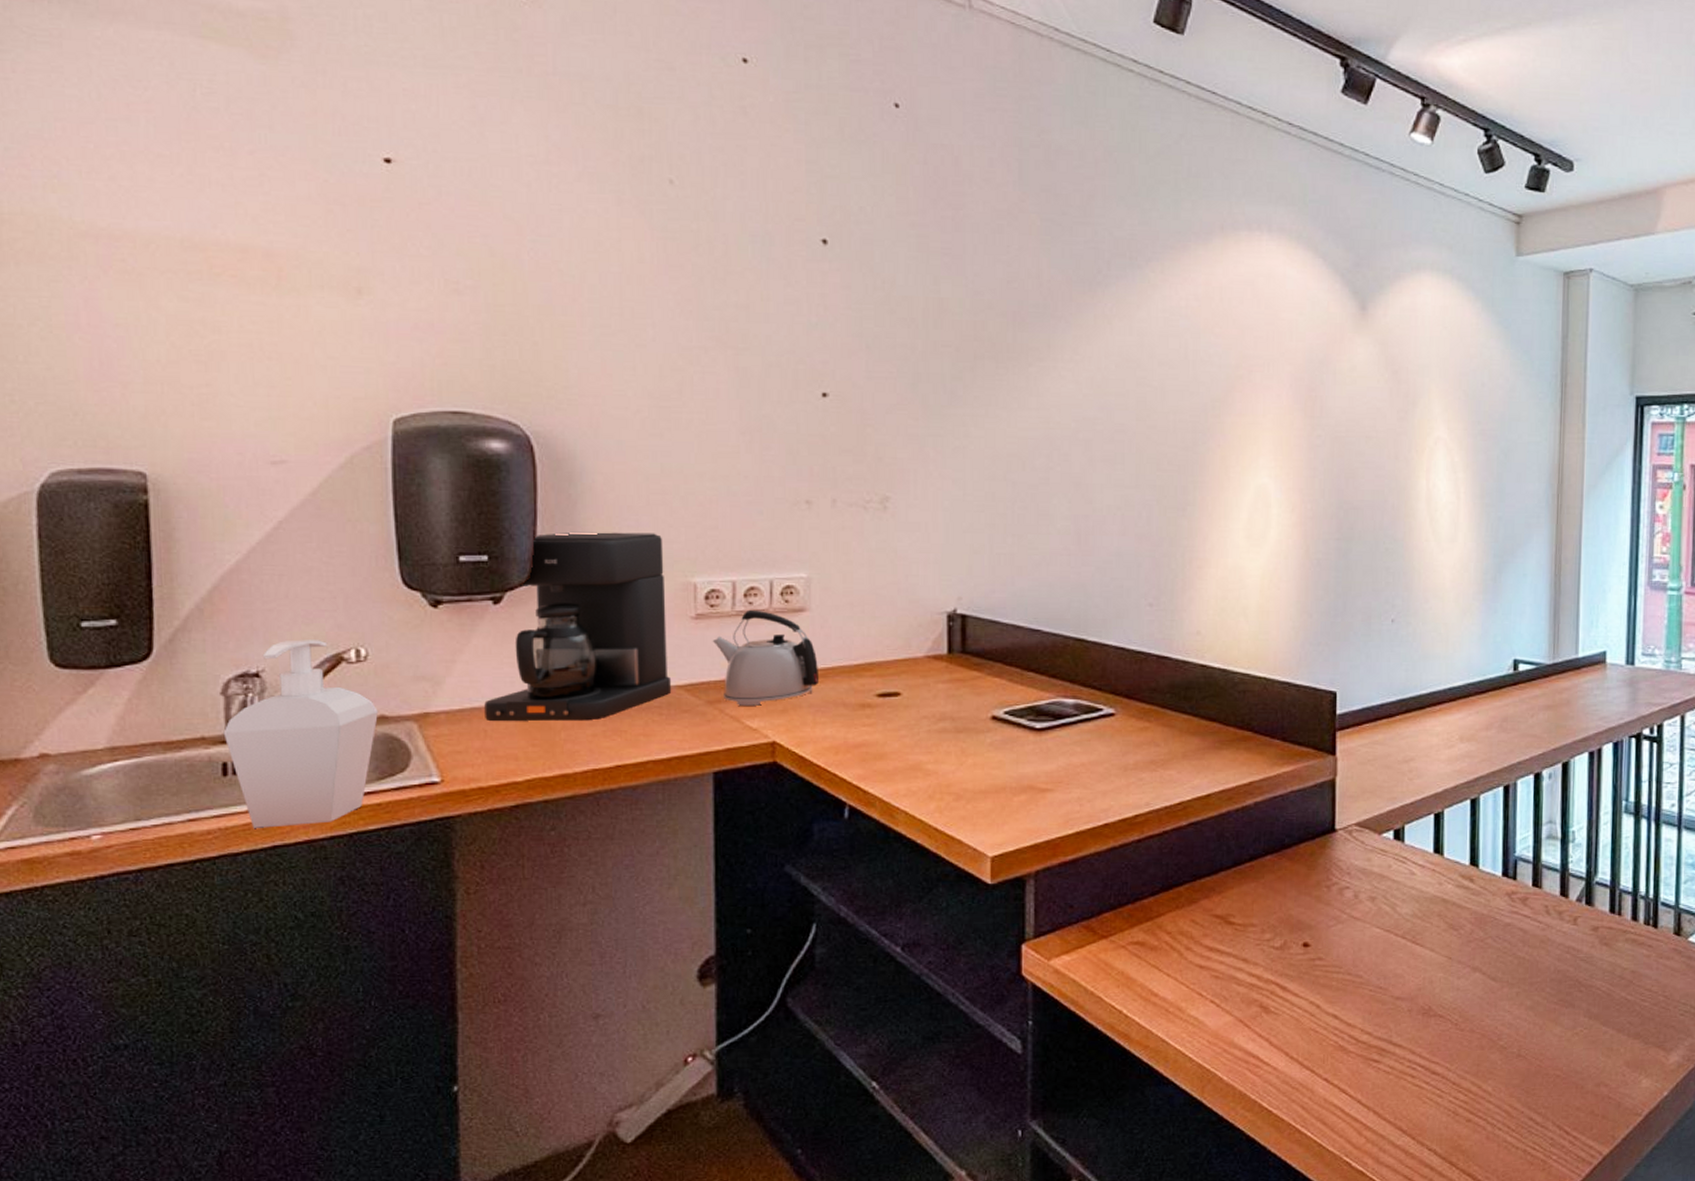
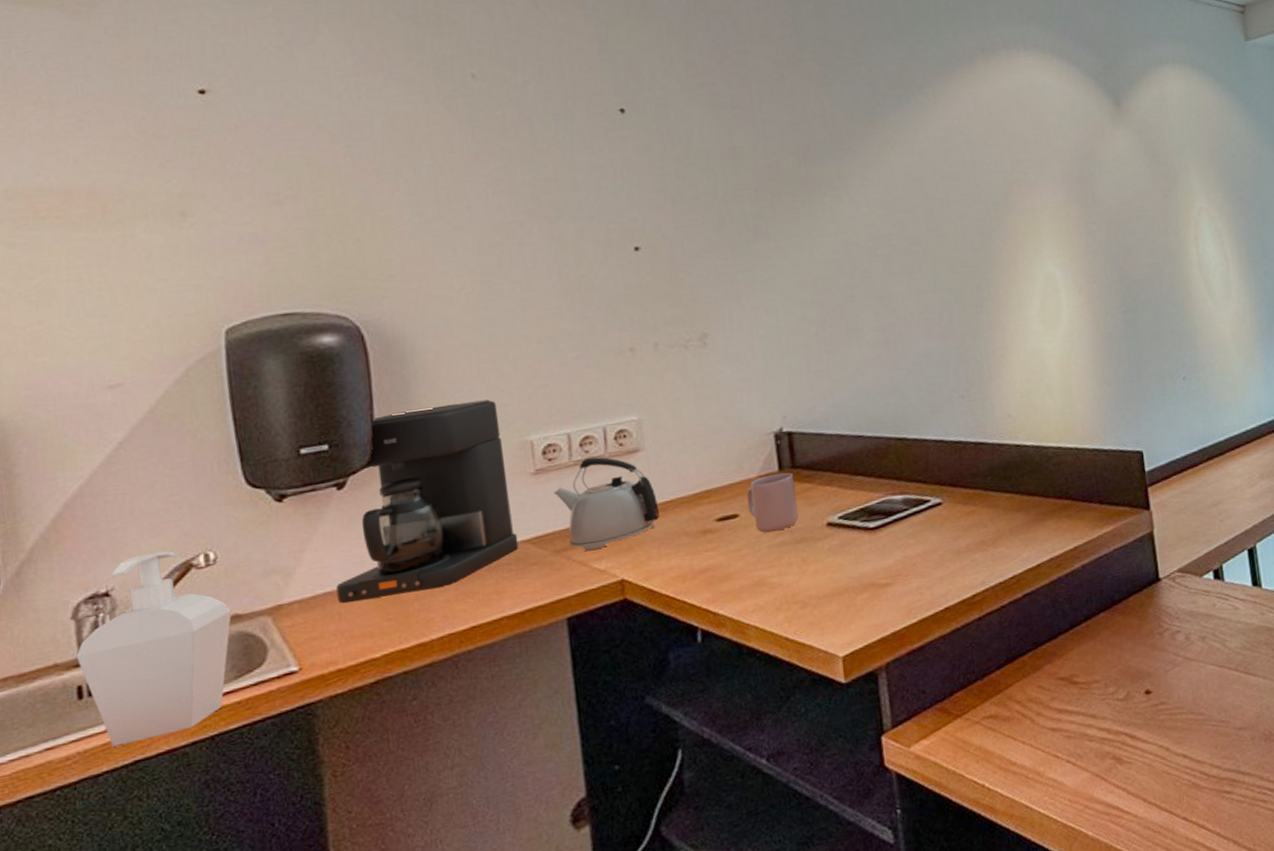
cup: none [911,656,963,717] -> present [746,472,799,533]

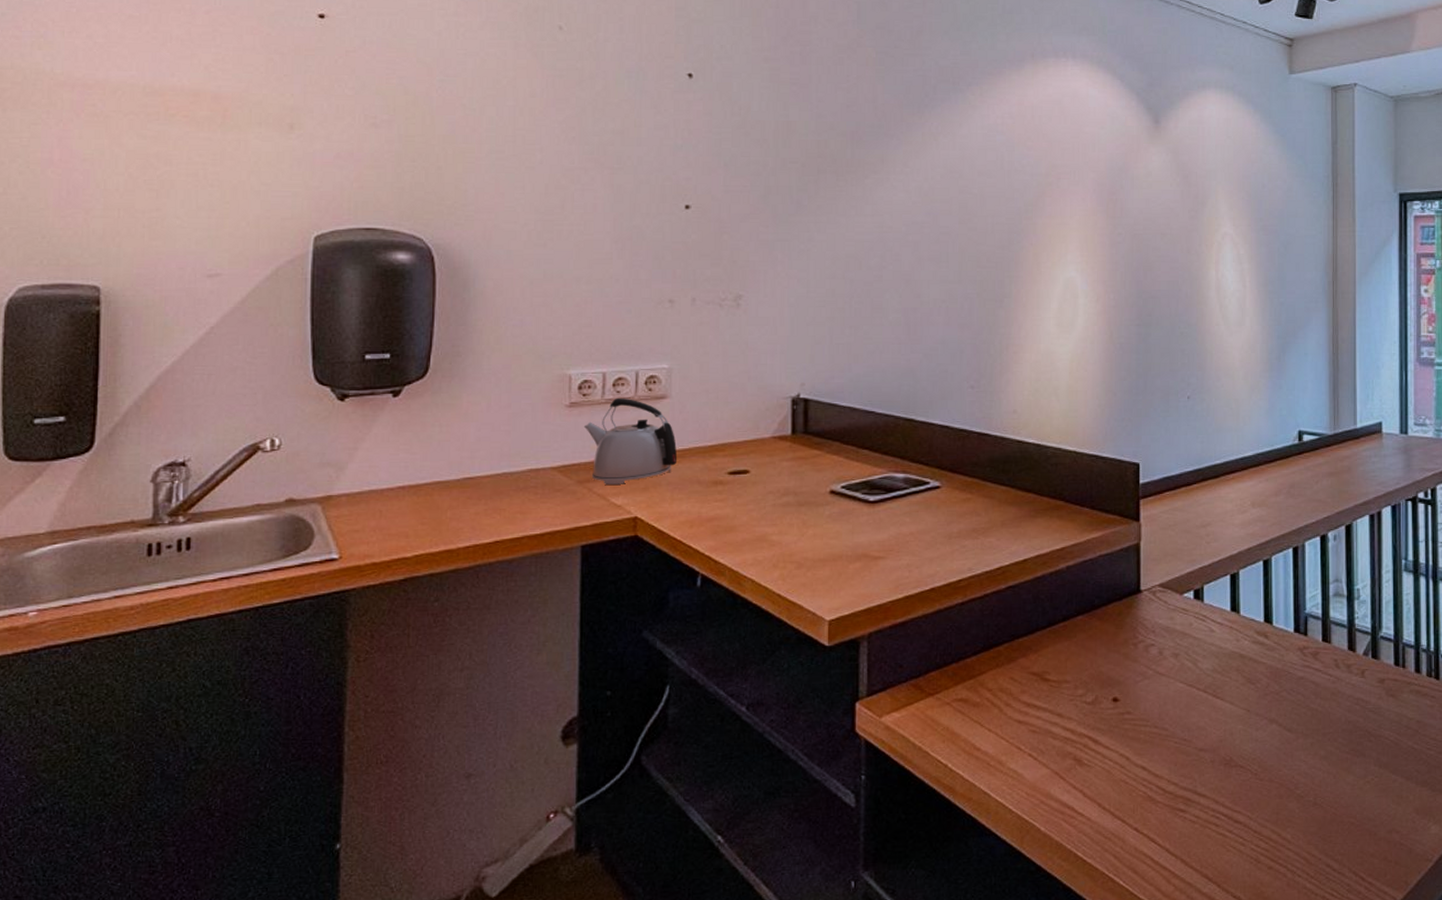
soap bottle: present [76,550,232,748] -> none [150,431,288,605]
coffee maker: present [336,399,519,603] -> none [381,331,547,502]
cup: present [746,472,799,533] -> none [759,436,805,492]

